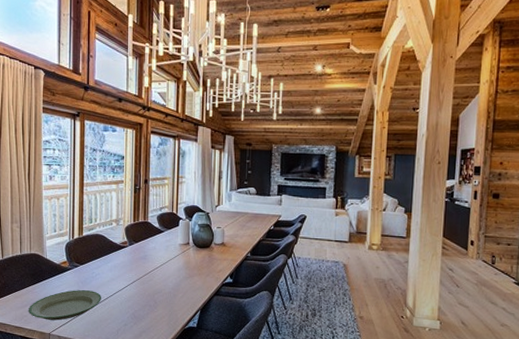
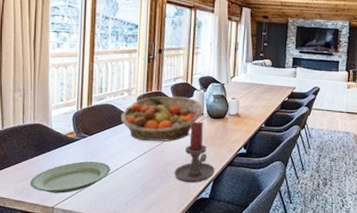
fruit basket: none [109,225,188,271] -> present [120,96,203,142]
candle holder: none [162,251,202,312] -> present [174,121,215,183]

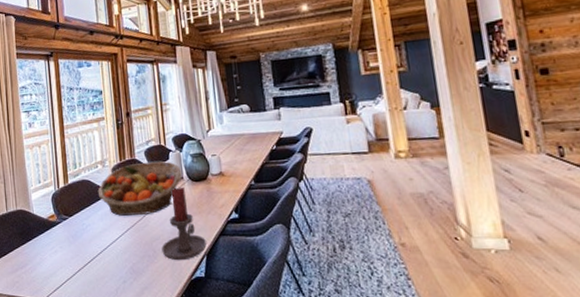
plate: present [29,161,110,194] -> none [19,245,95,284]

